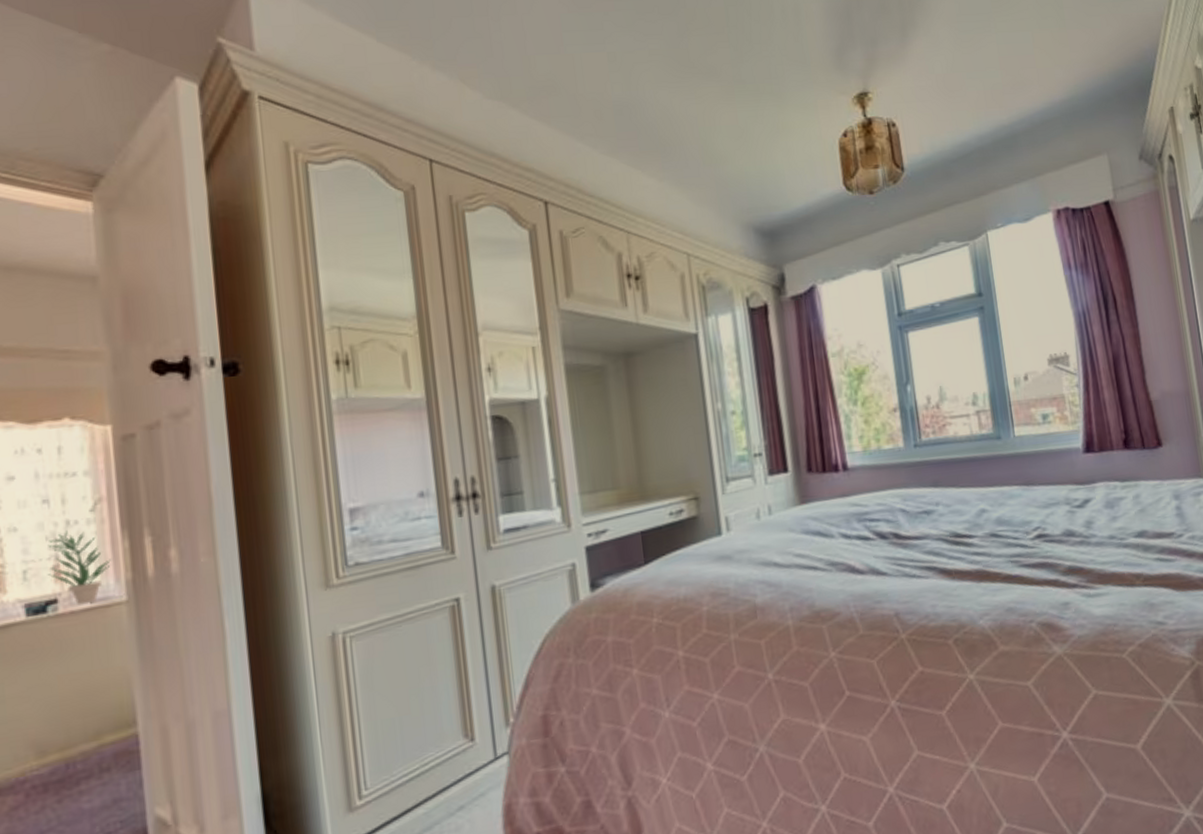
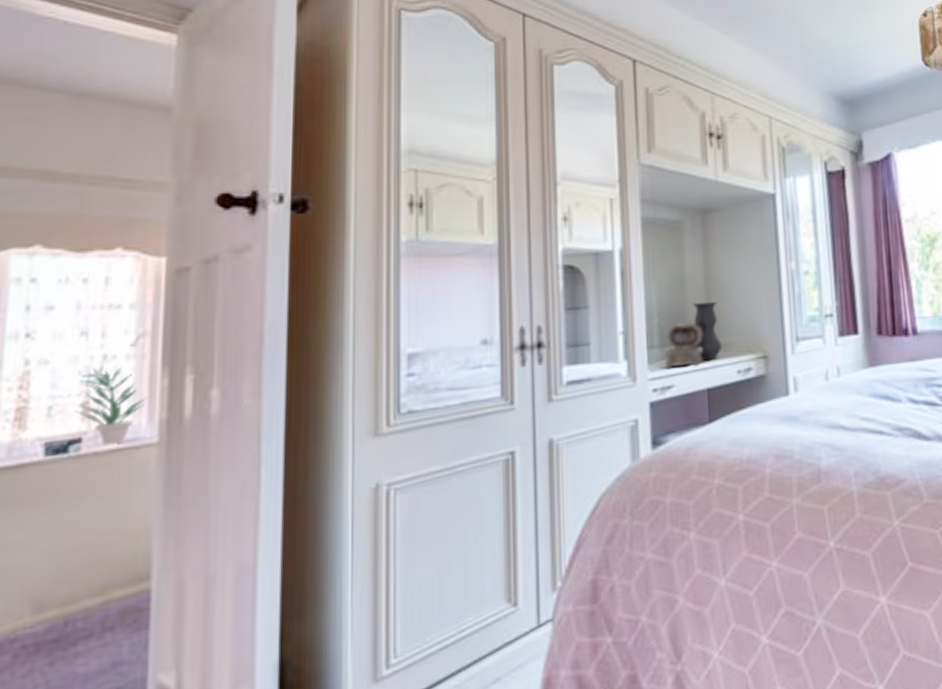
jewelry box: none [596,467,635,514] -> present [664,322,703,369]
vase: none [620,445,654,505] -> present [692,301,723,361]

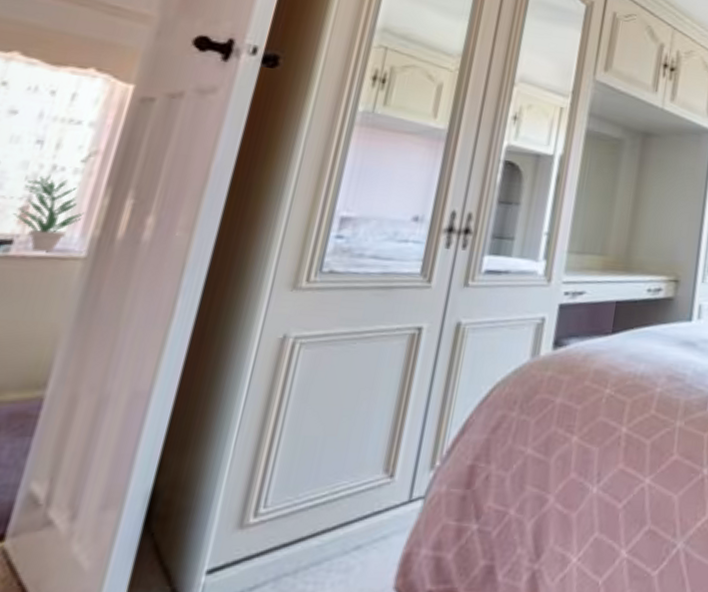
jewelry box: present [664,322,703,369] -> none [580,233,623,279]
vase: present [692,301,723,361] -> none [611,217,642,275]

